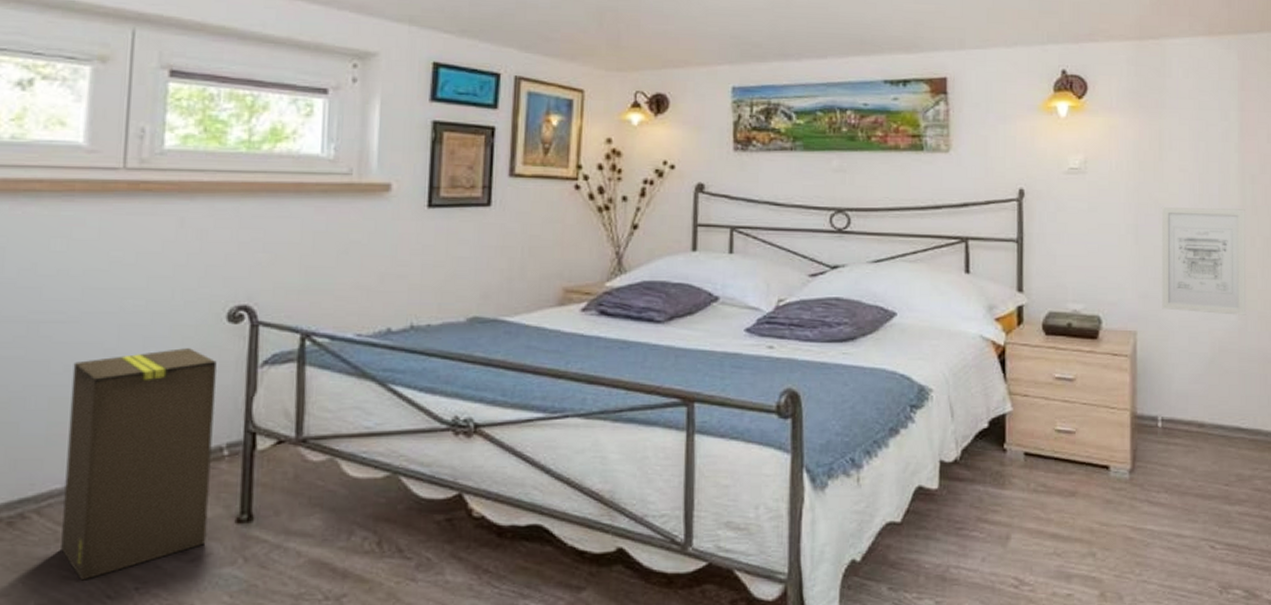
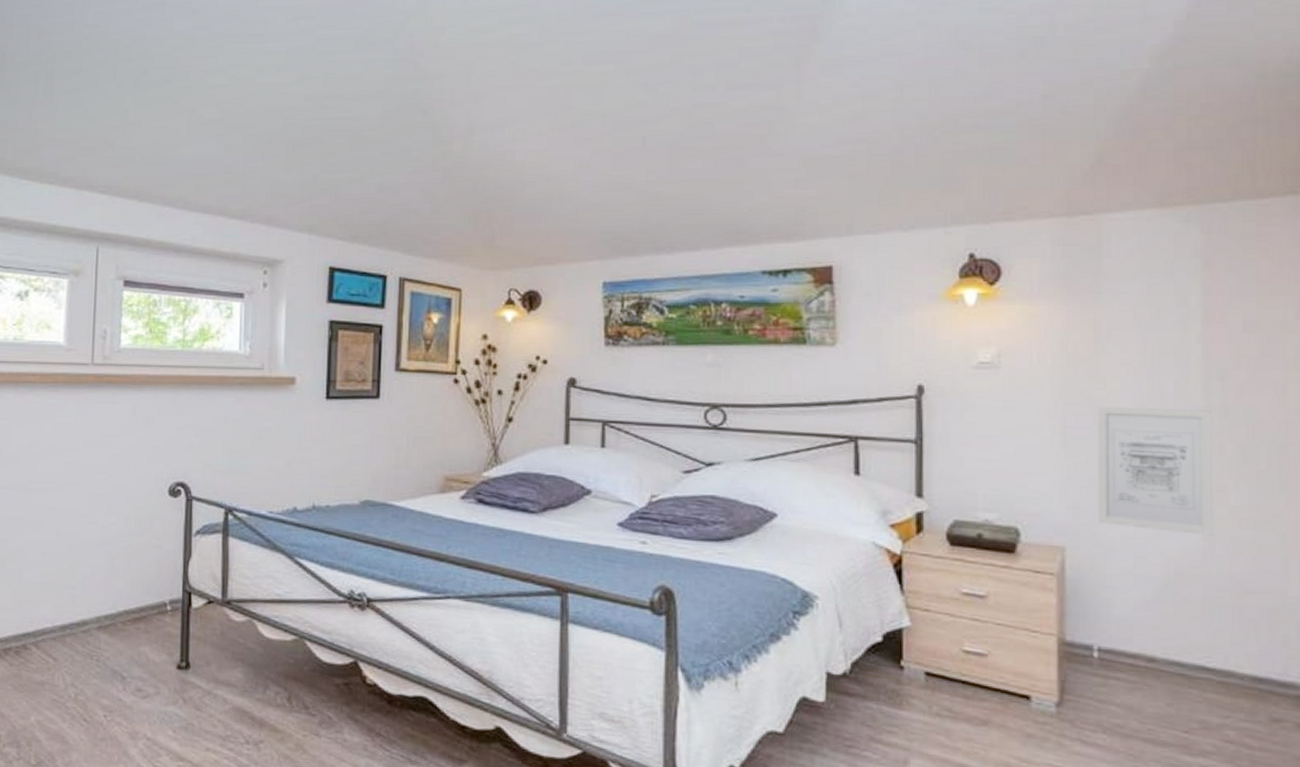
cardboard box: present [61,348,217,581] -> none [52,516,161,705]

